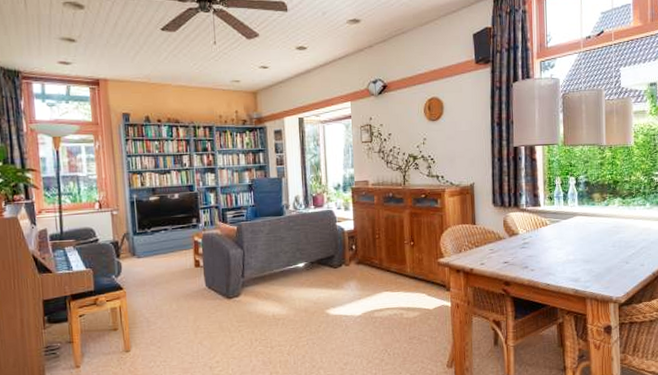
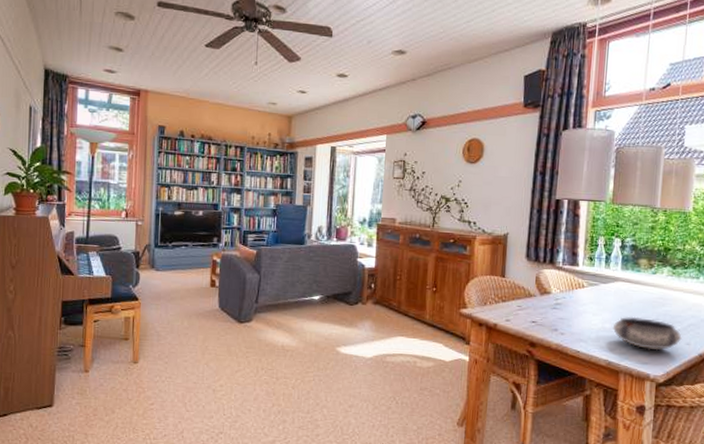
bowl: none [576,246,637,275] -> present [612,316,682,351]

